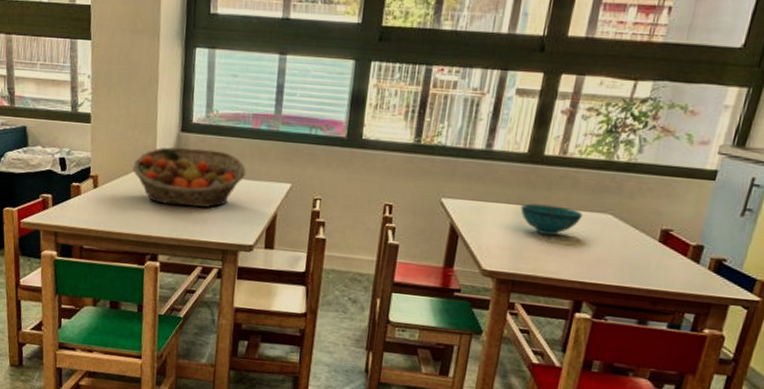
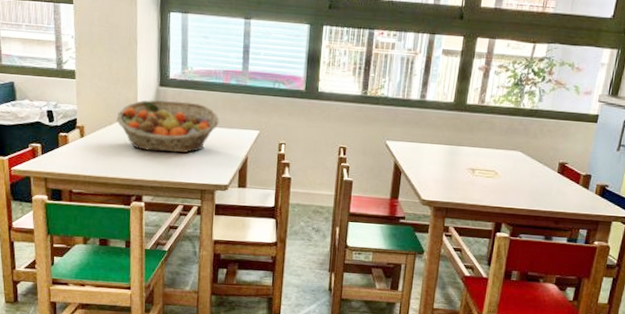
bowl: present [520,203,583,235] -> none [450,144,499,170]

